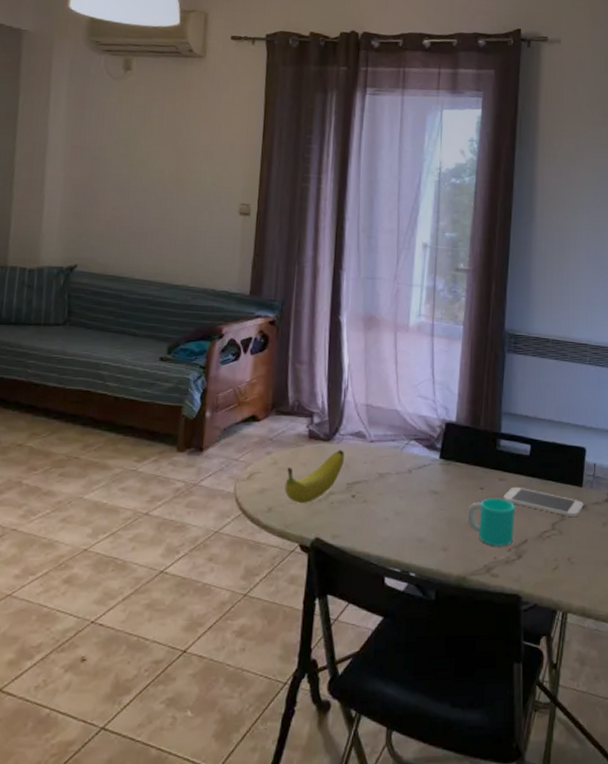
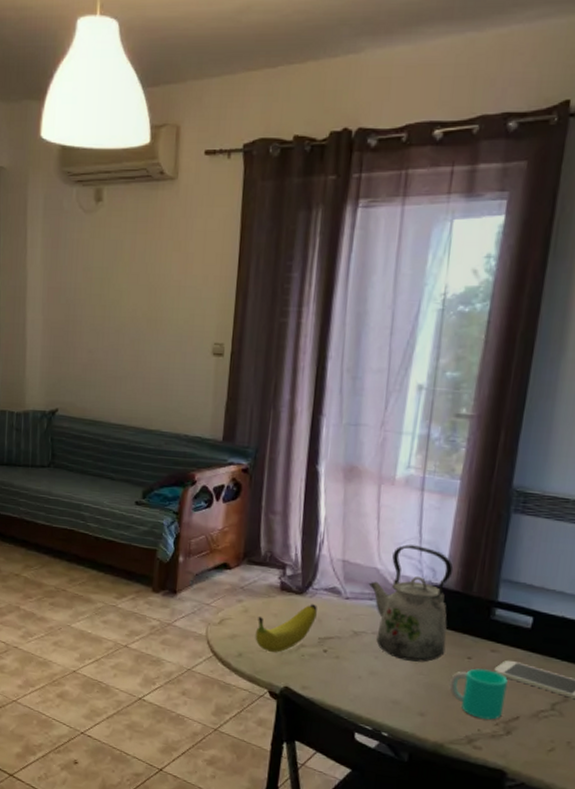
kettle: none [390,386,463,497] -> present [368,544,454,663]

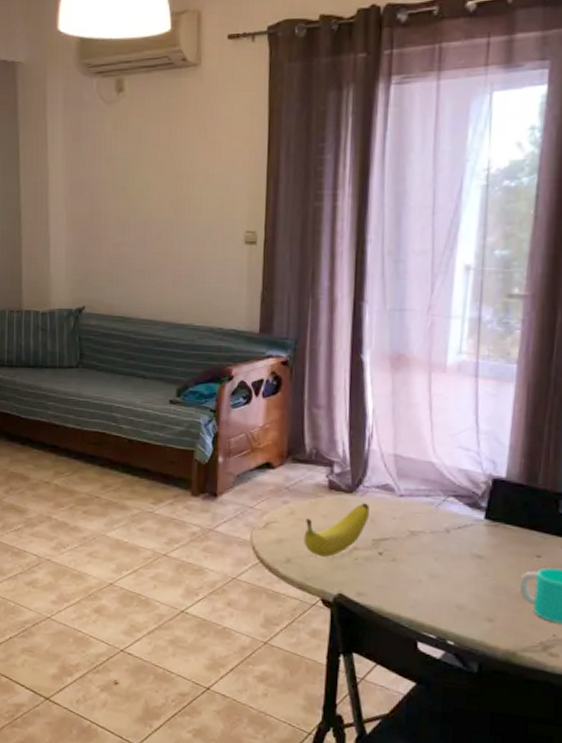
kettle: present [368,544,454,663] -> none [423,435,515,563]

